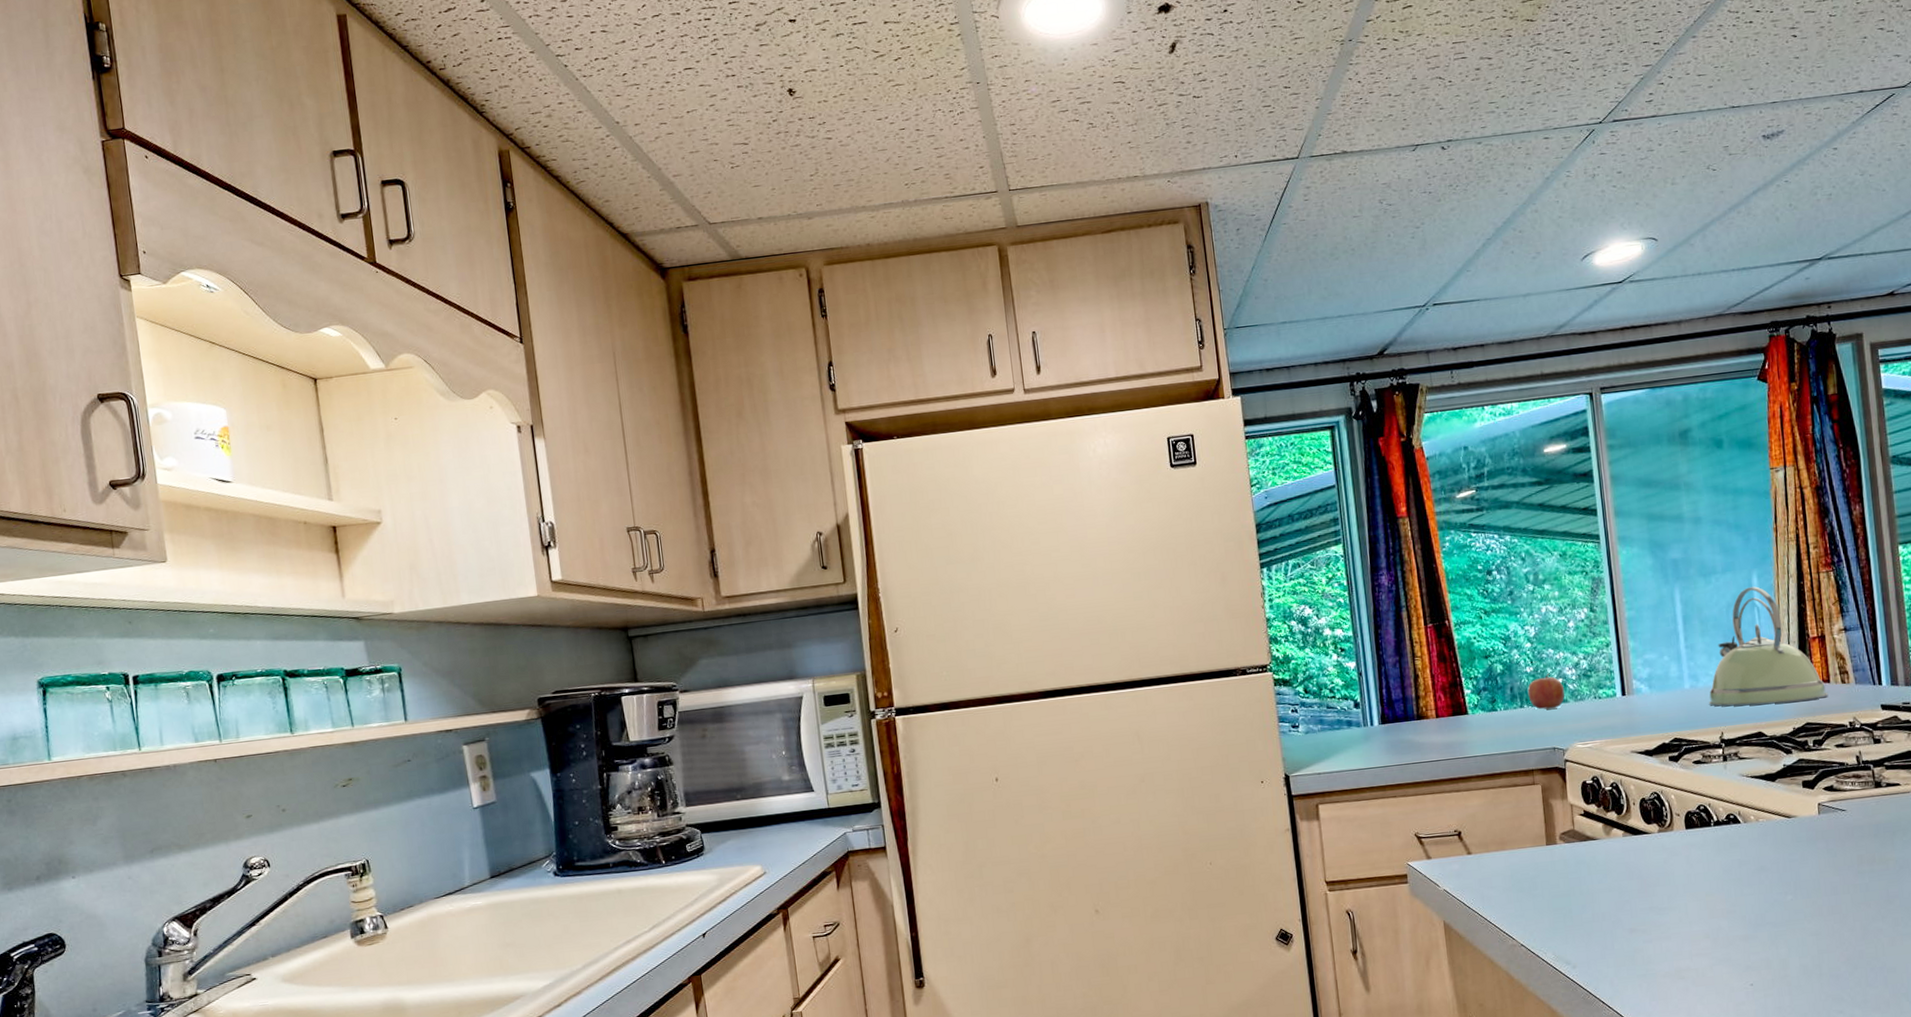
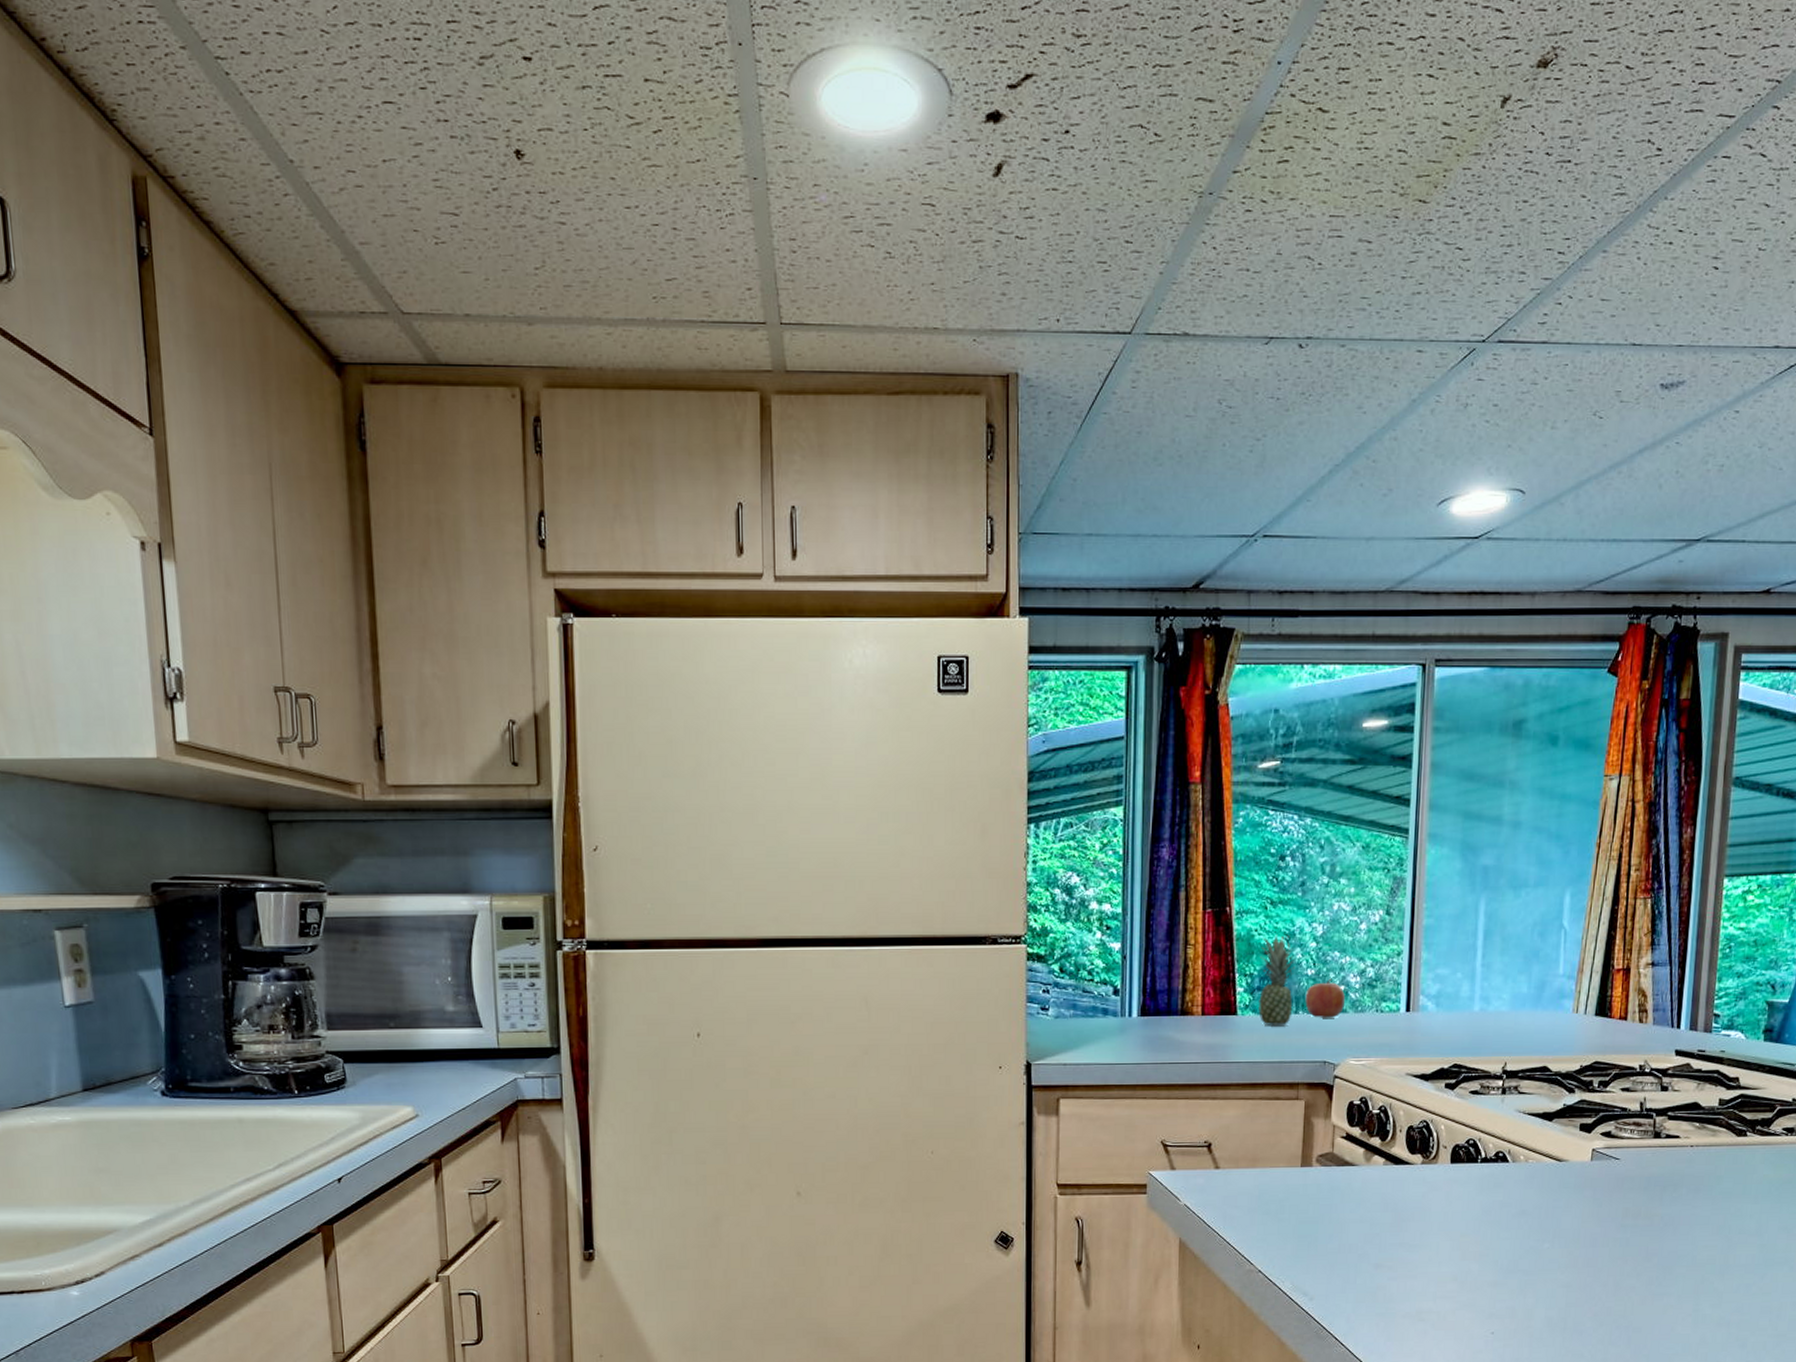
fruit: none [1481,639,1518,722] -> present [1258,934,1296,1027]
kettle: present [1709,586,1829,707] -> none [1497,906,1623,1037]

